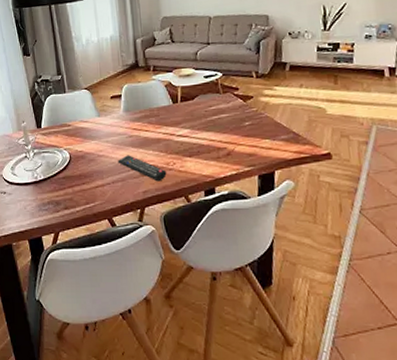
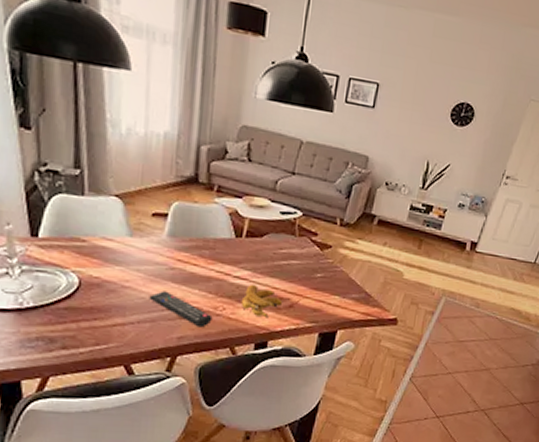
banana: none [186,139,221,167] -> present [241,284,283,318]

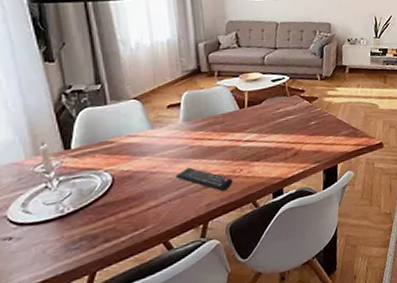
banana: present [241,284,283,318] -> none [254,143,289,170]

